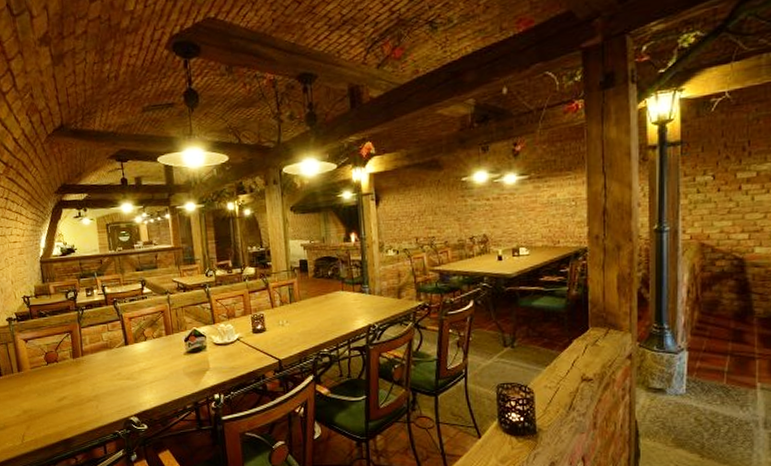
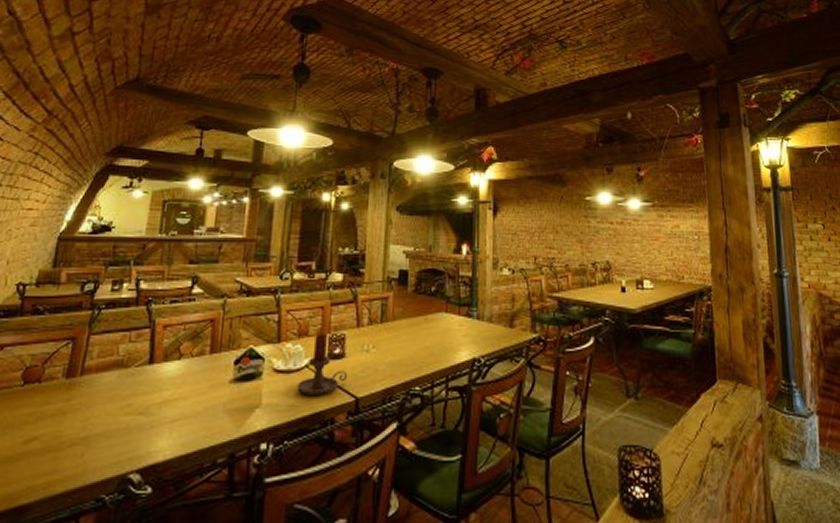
candle holder: none [233,314,271,360] -> present [297,332,348,395]

